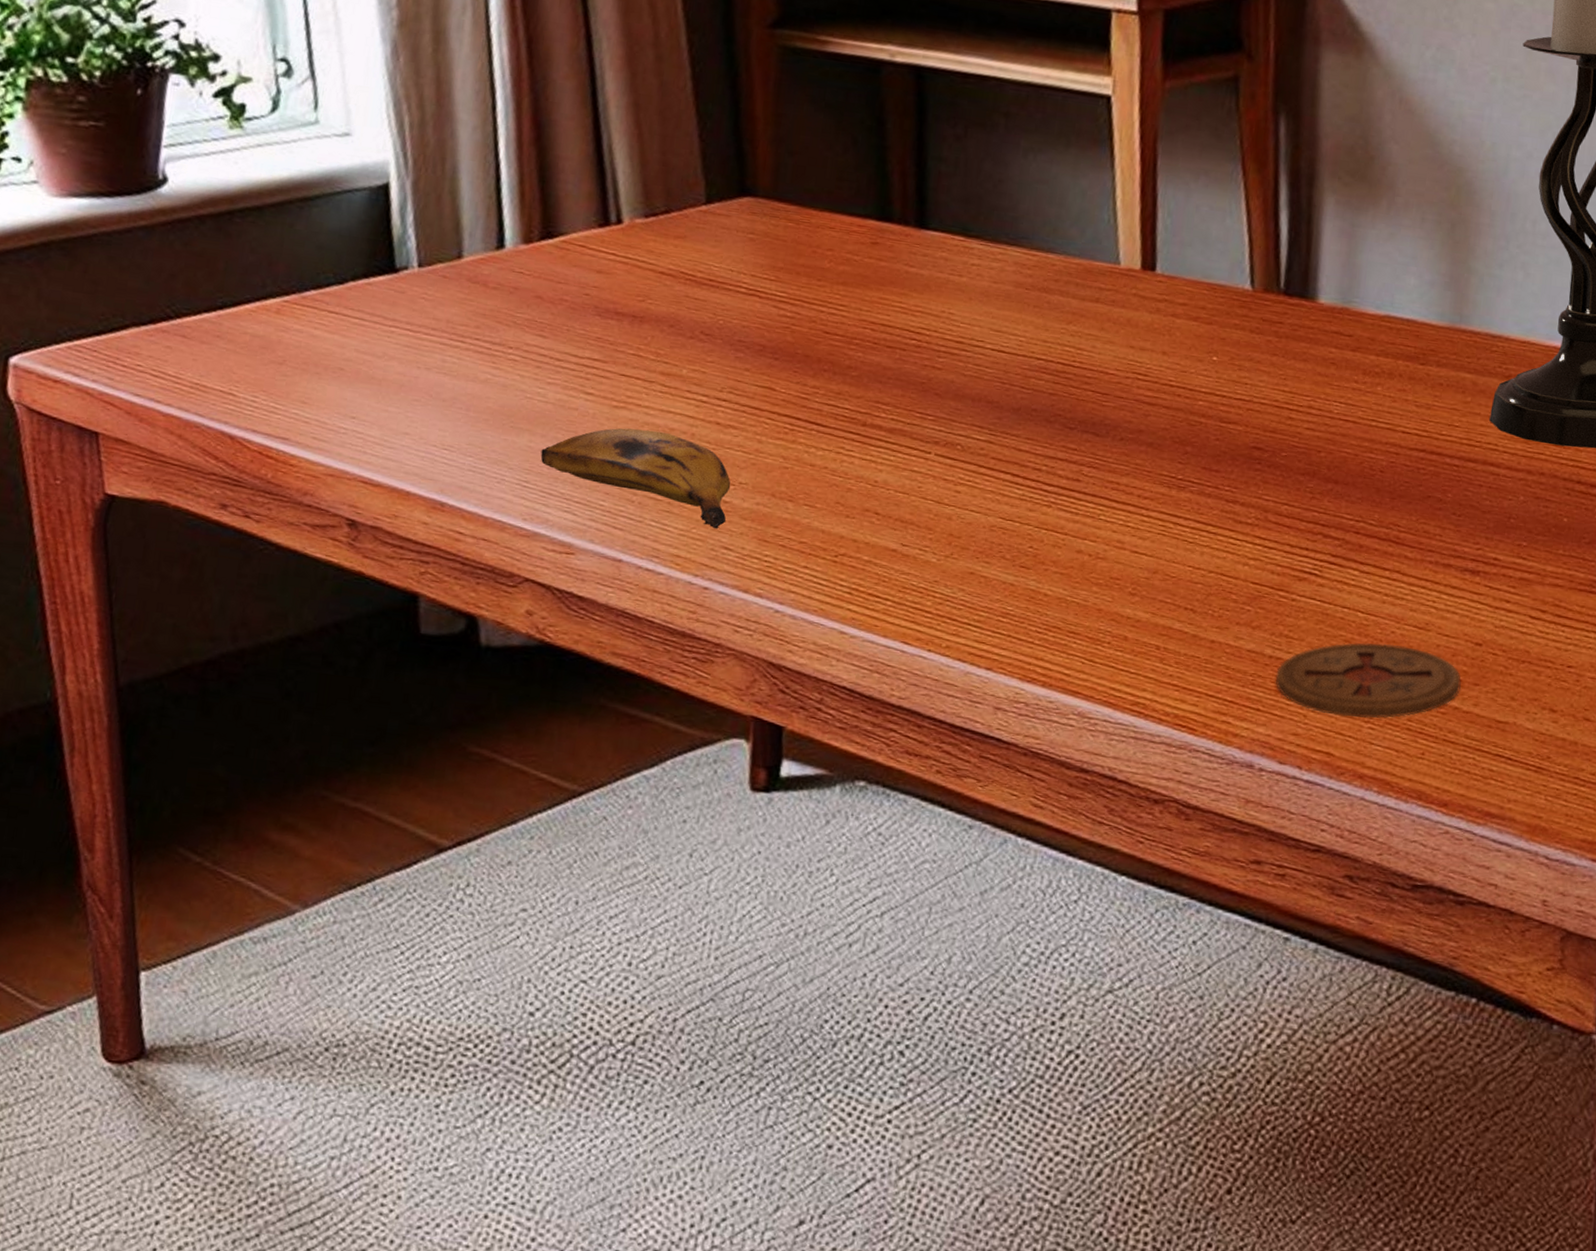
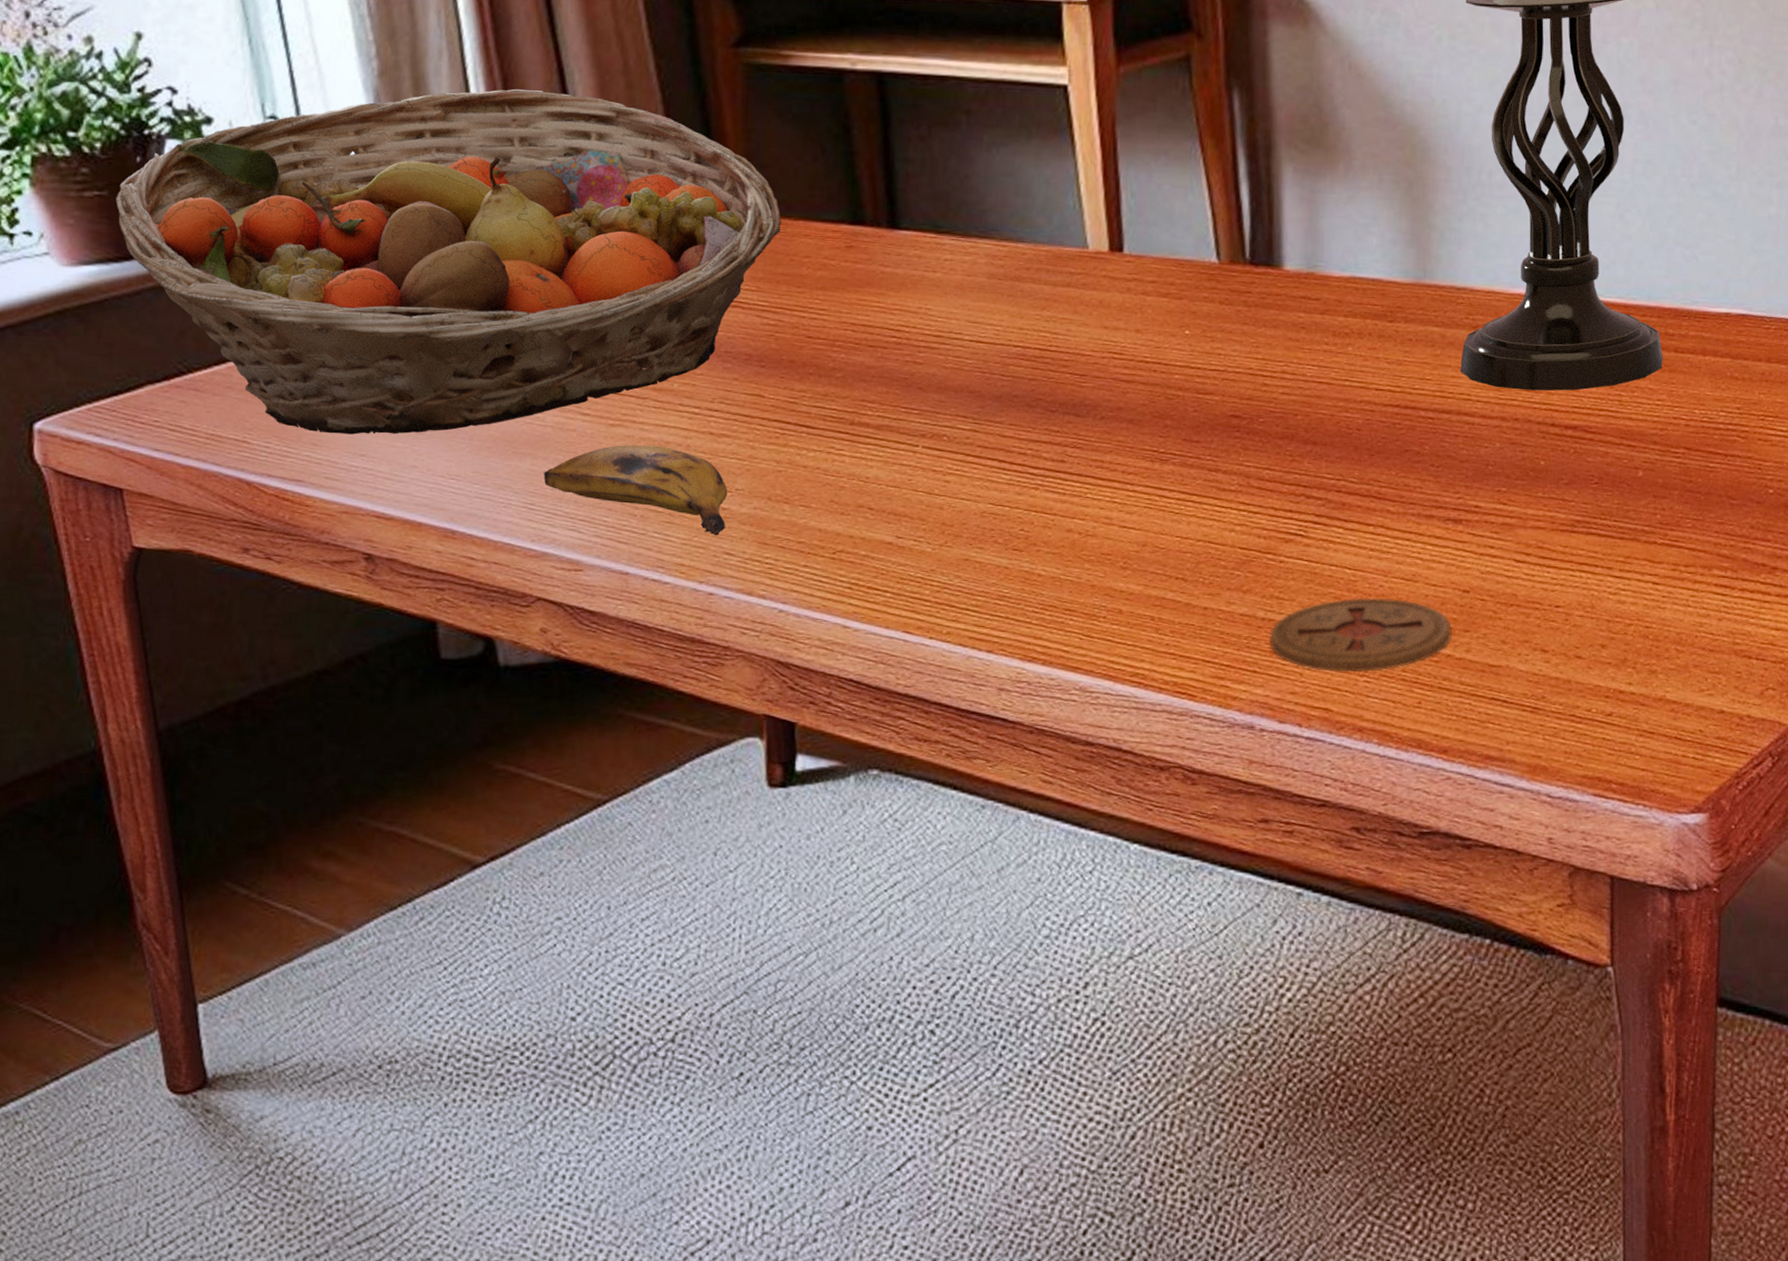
fruit basket: none [112,49,807,399] -> present [115,89,782,435]

